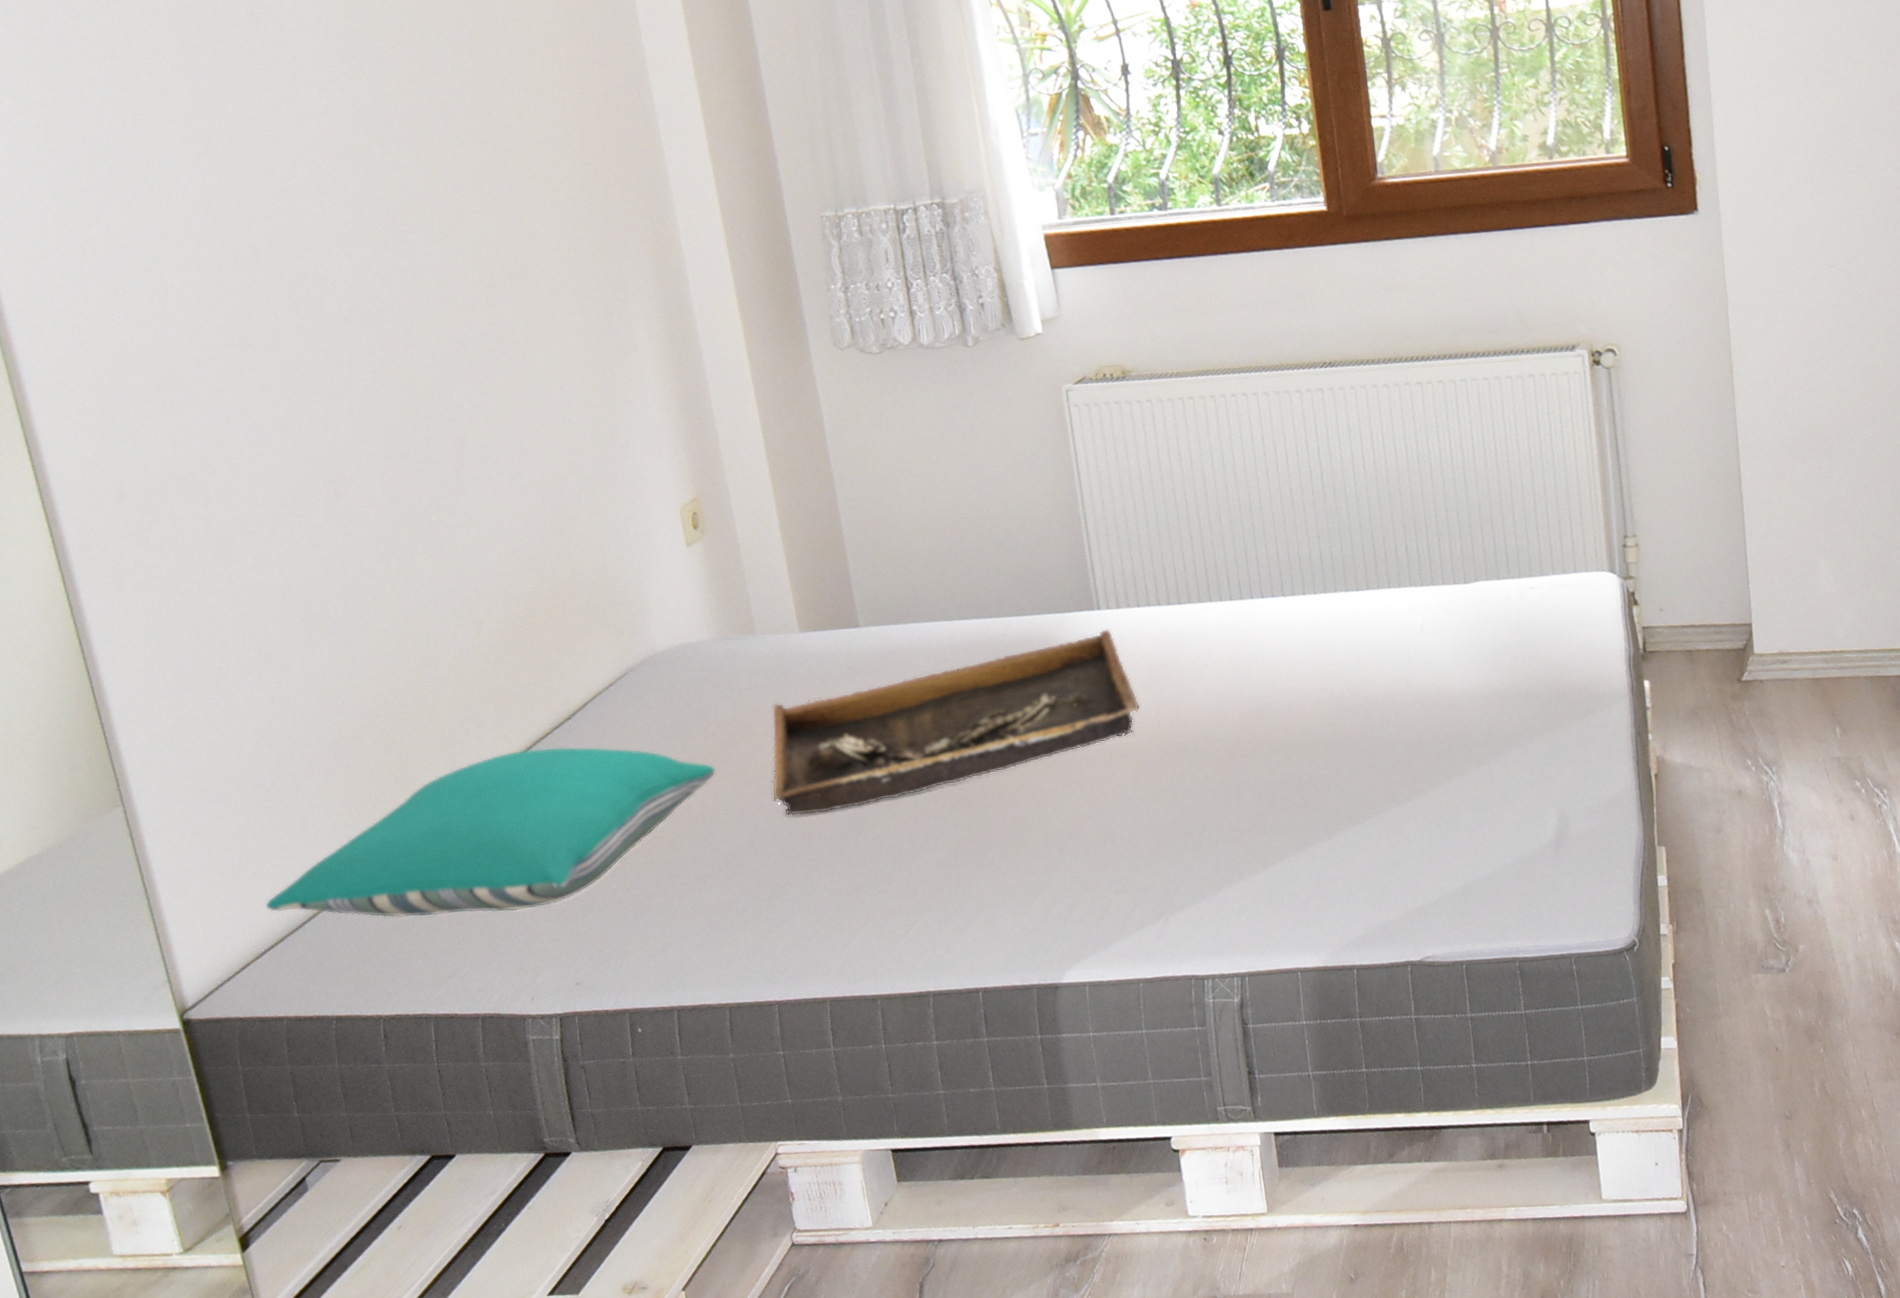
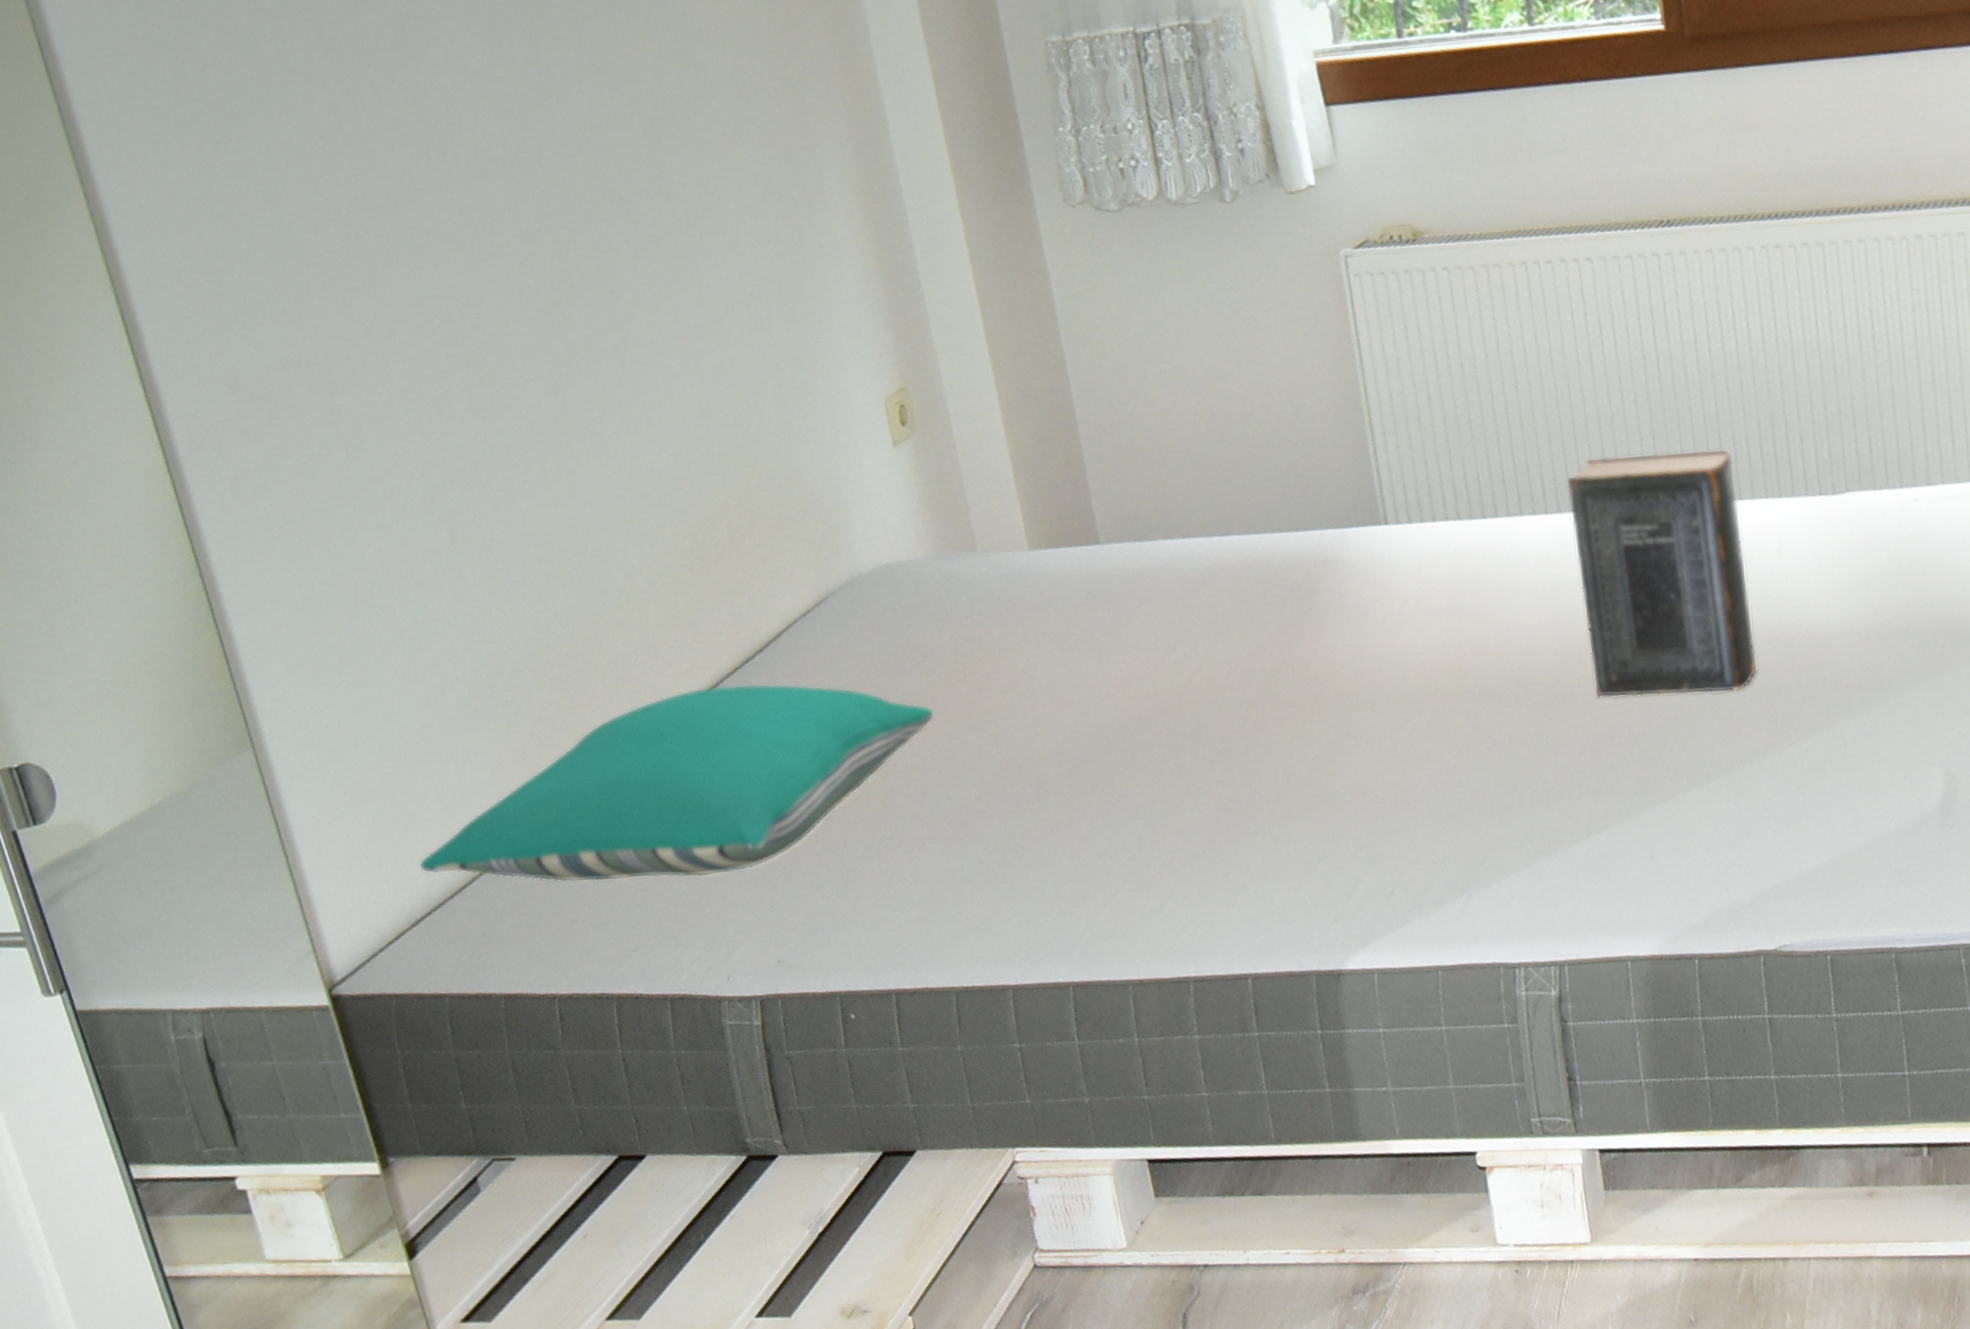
tray: present [771,628,1141,816] -> none [998,547,1438,769]
book: none [1248,546,1404,752] -> present [1567,448,1757,698]

